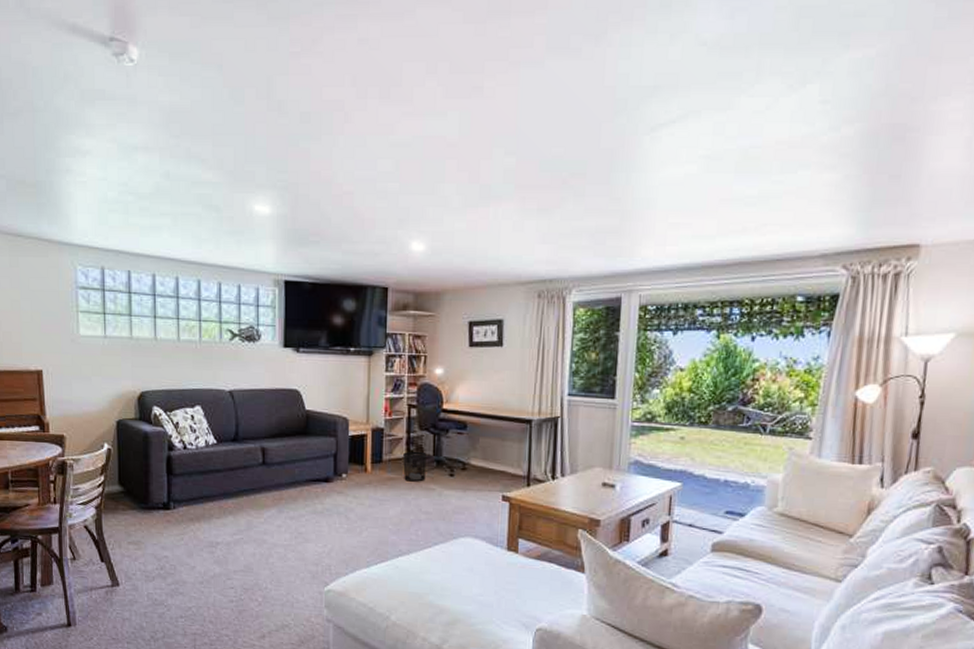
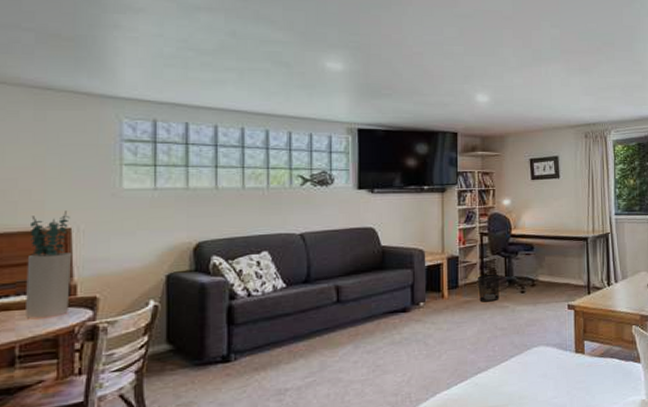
vase: none [12,353,45,451] -> present [26,211,72,320]

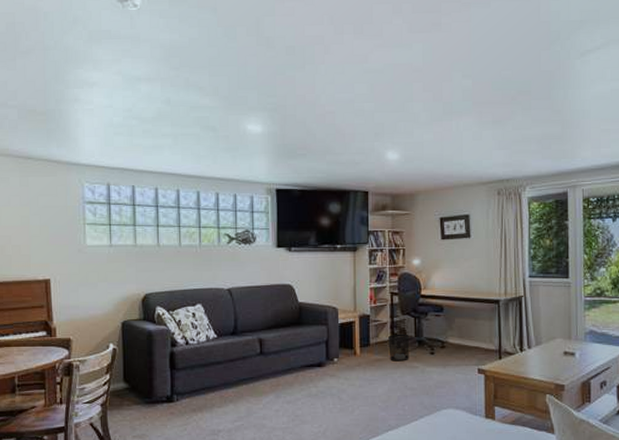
vase: present [26,211,72,320] -> none [20,264,52,355]

